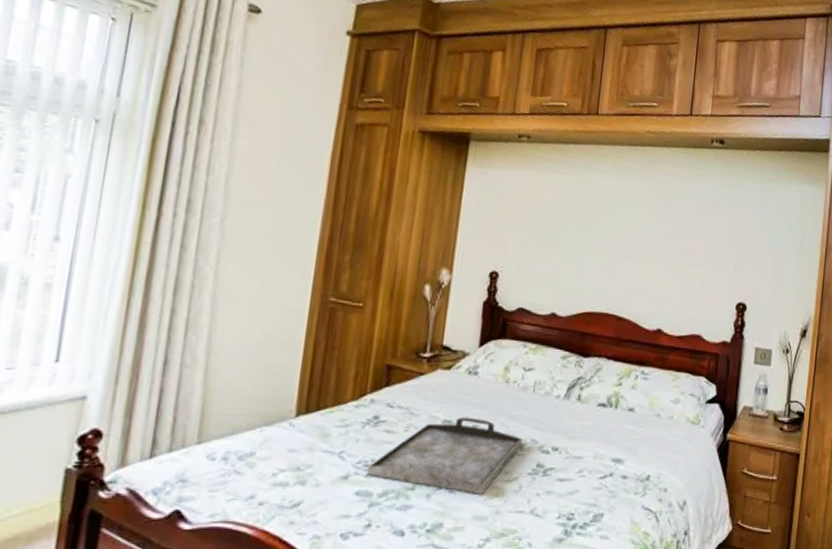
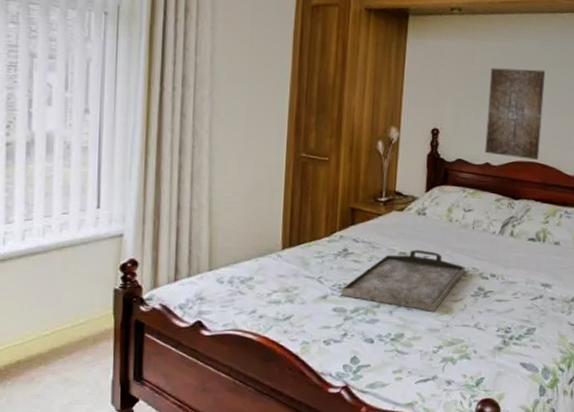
wall art: none [551,203,623,312] -> present [485,67,546,161]

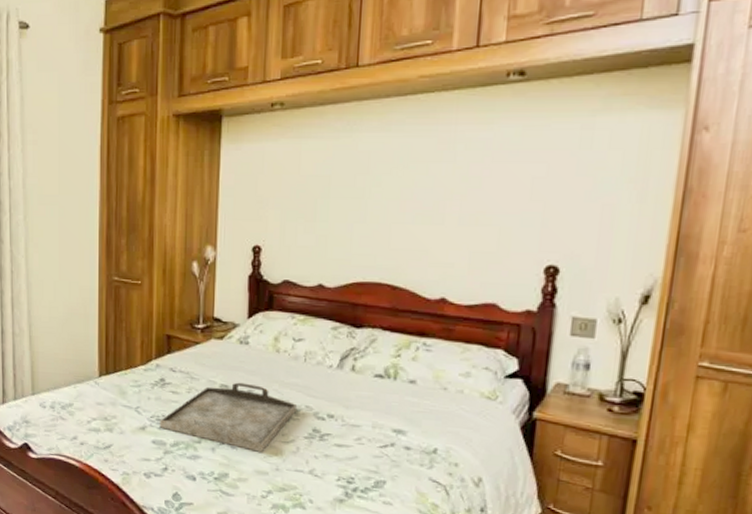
wall art: present [485,67,546,161] -> none [317,169,394,281]

